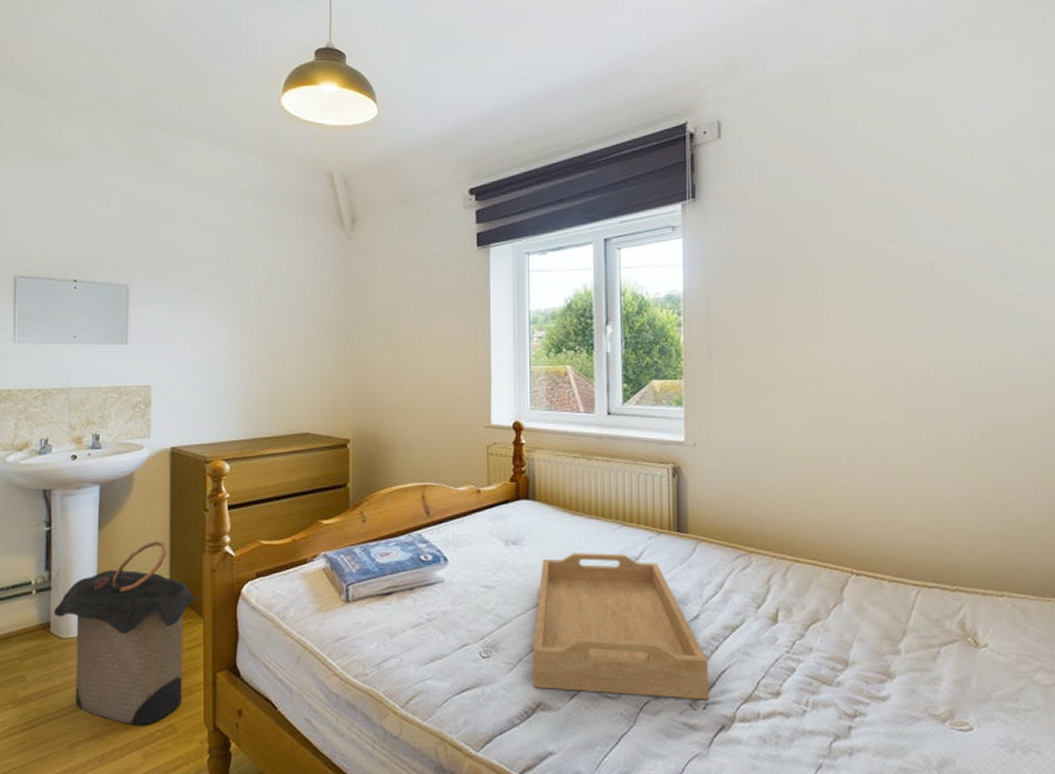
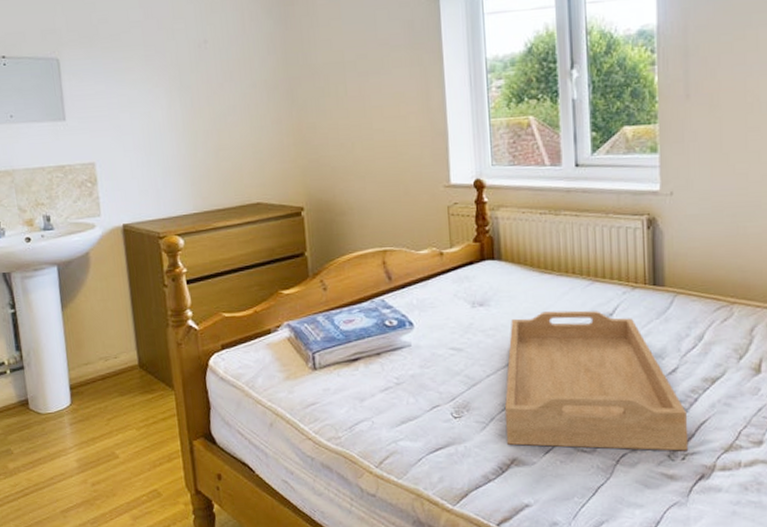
laundry hamper: present [53,541,199,725] -> none [29,318,168,490]

